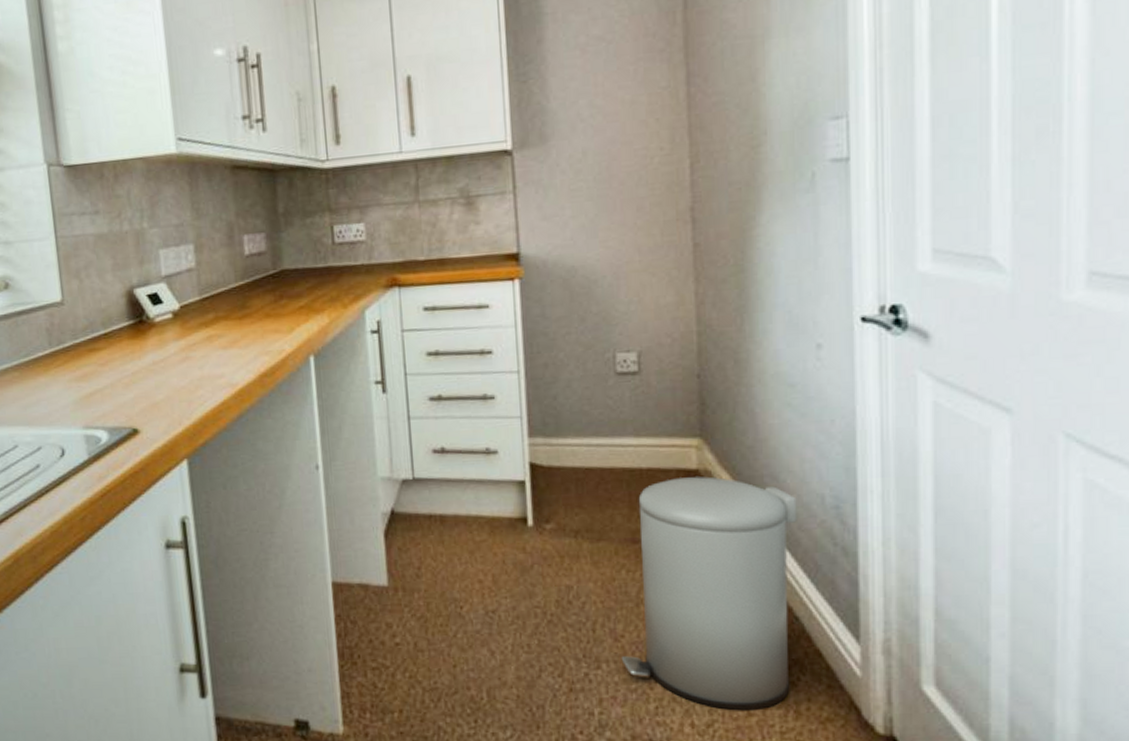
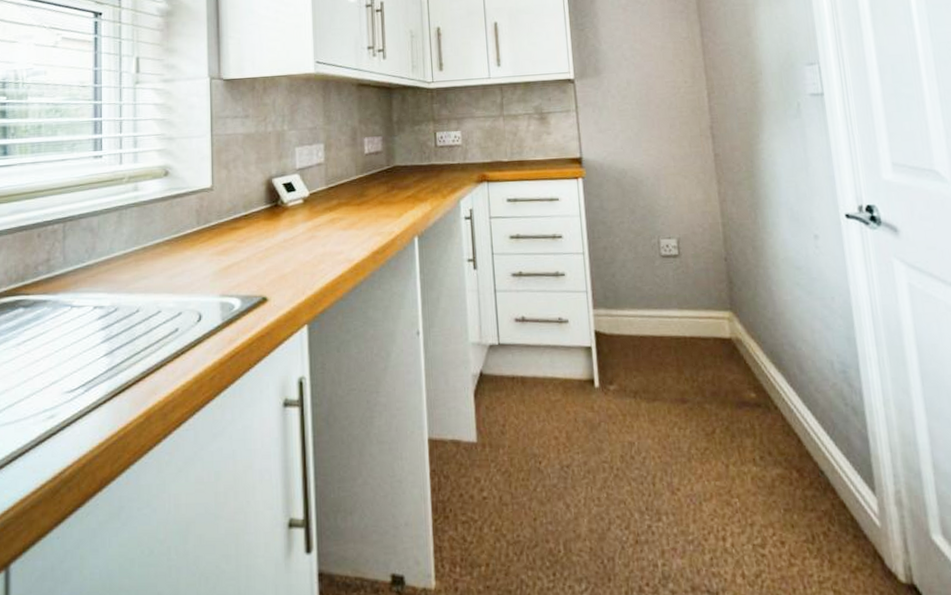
pedal bin: present [621,476,797,711] -> none [678,344,823,561]

